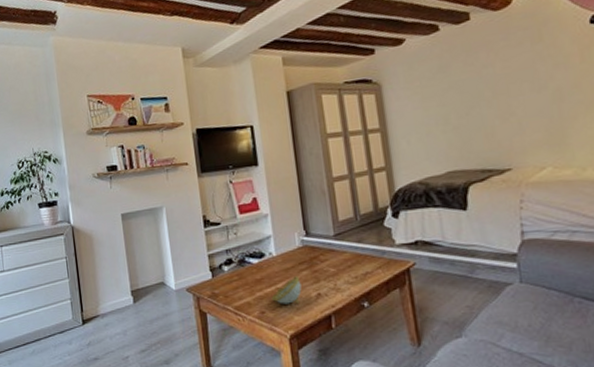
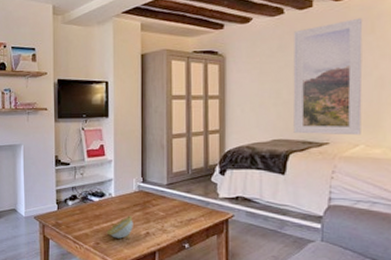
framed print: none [454,26,546,162] -> present [293,17,363,136]

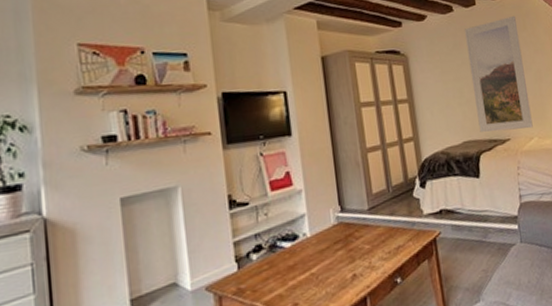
decorative bowl: present [106,216,133,239] -> none [305,257,337,292]

